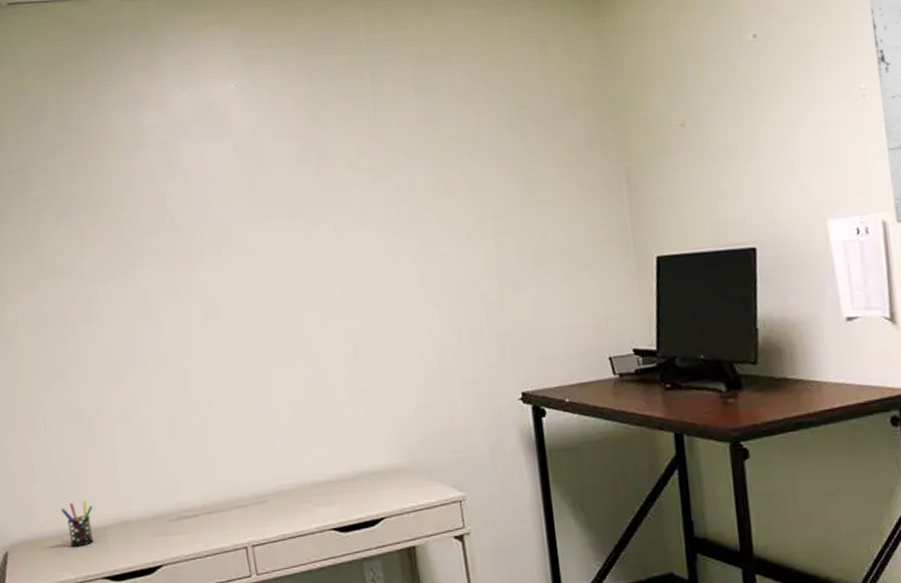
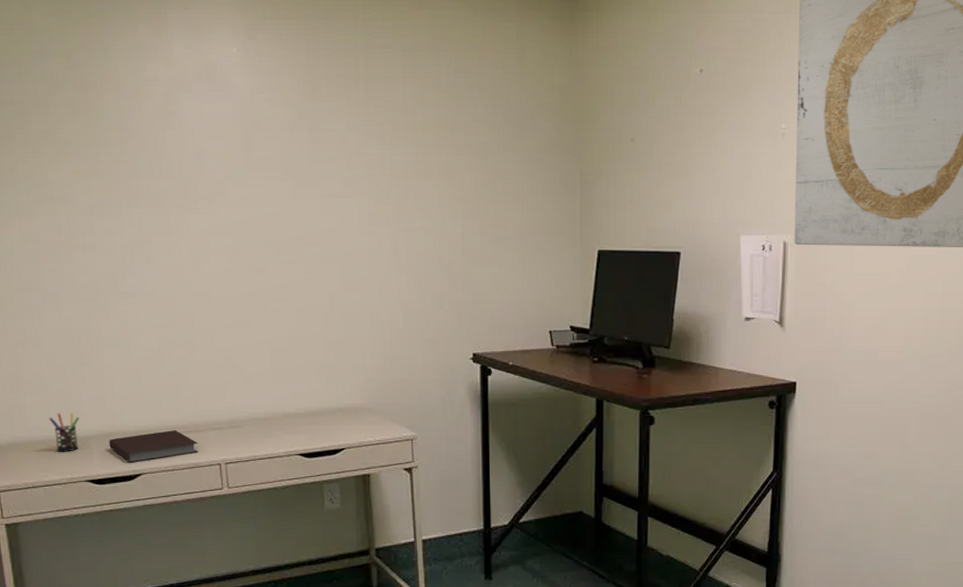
notebook: none [125,512,223,554] -> present [109,430,199,463]

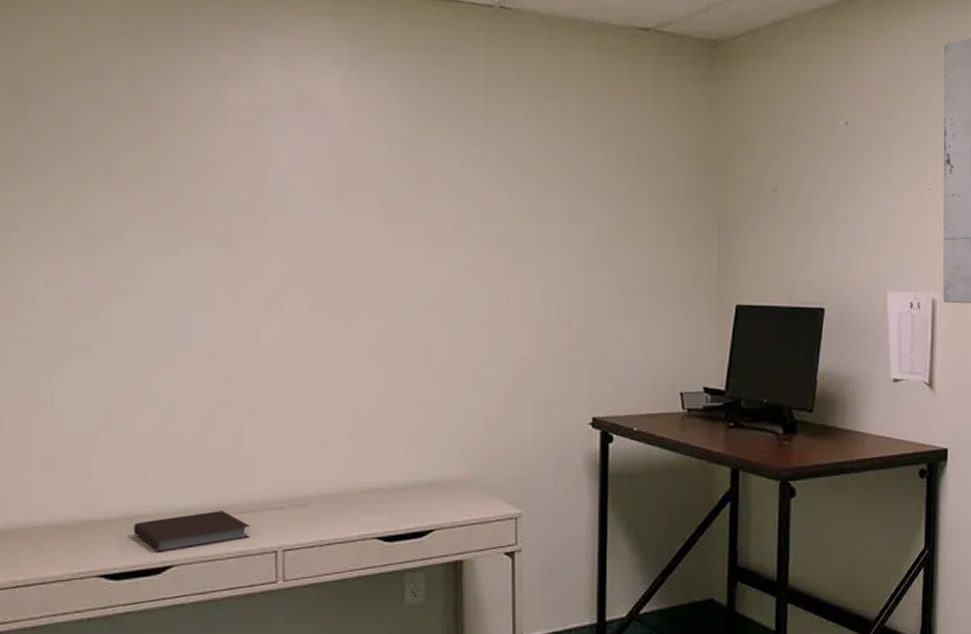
pen holder: present [49,413,80,452] -> none [57,491,98,540]

